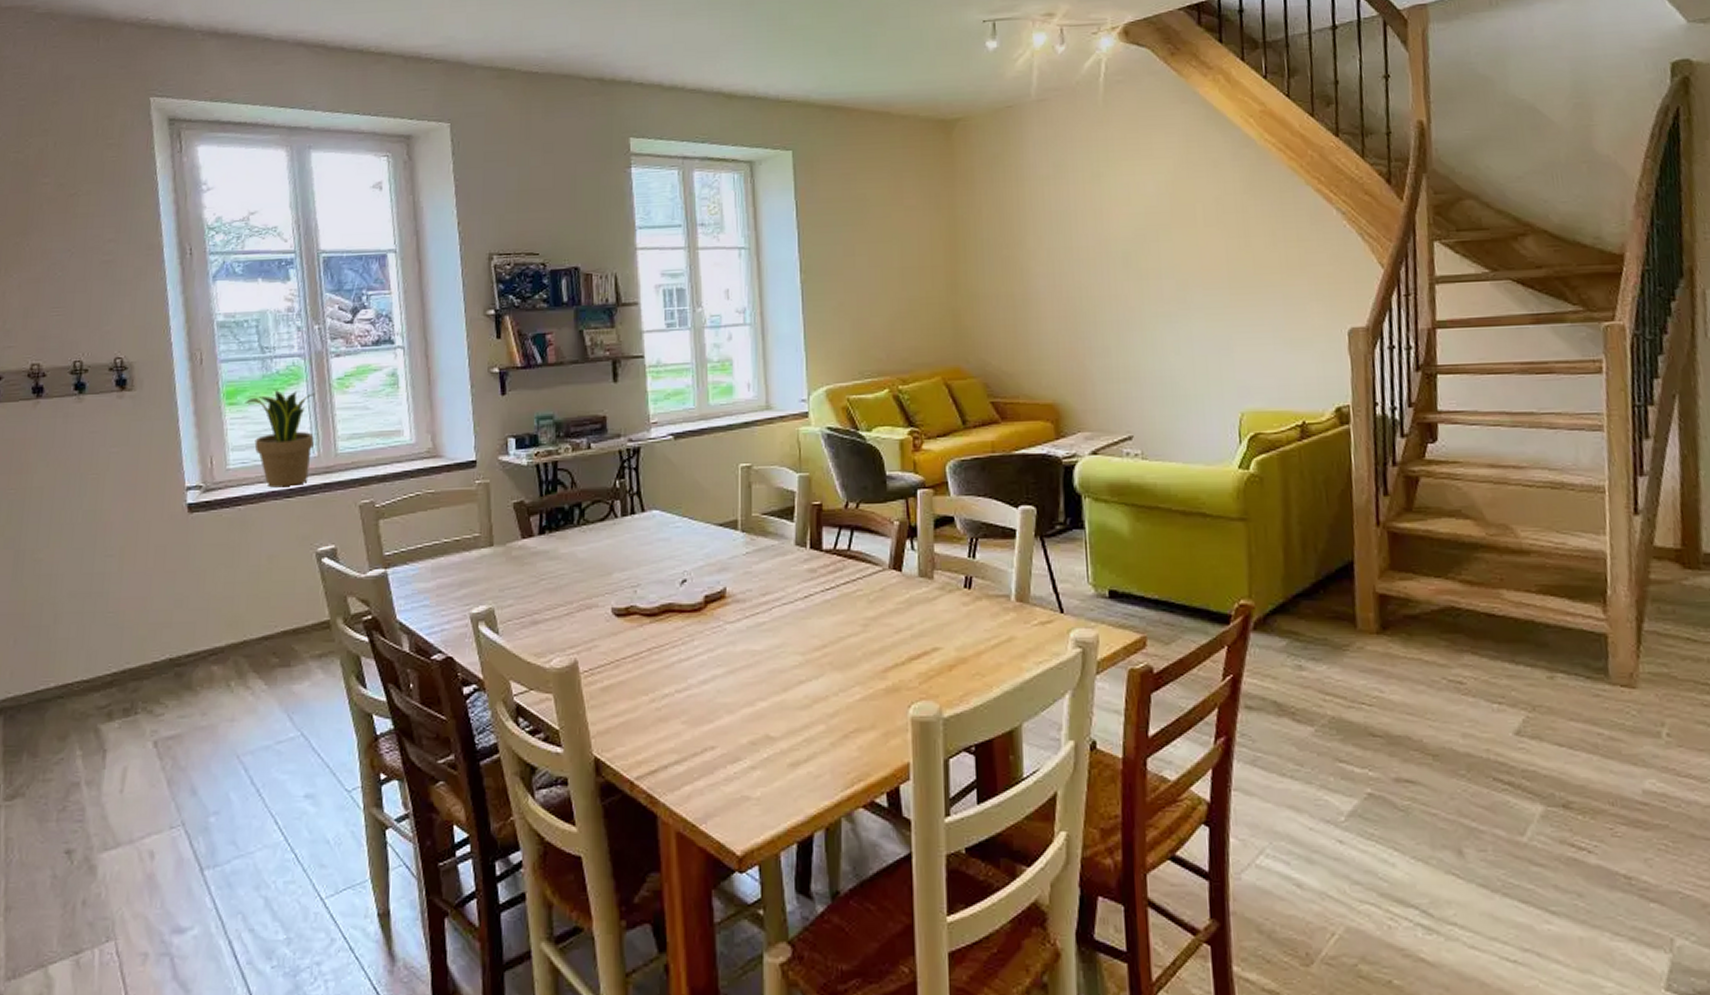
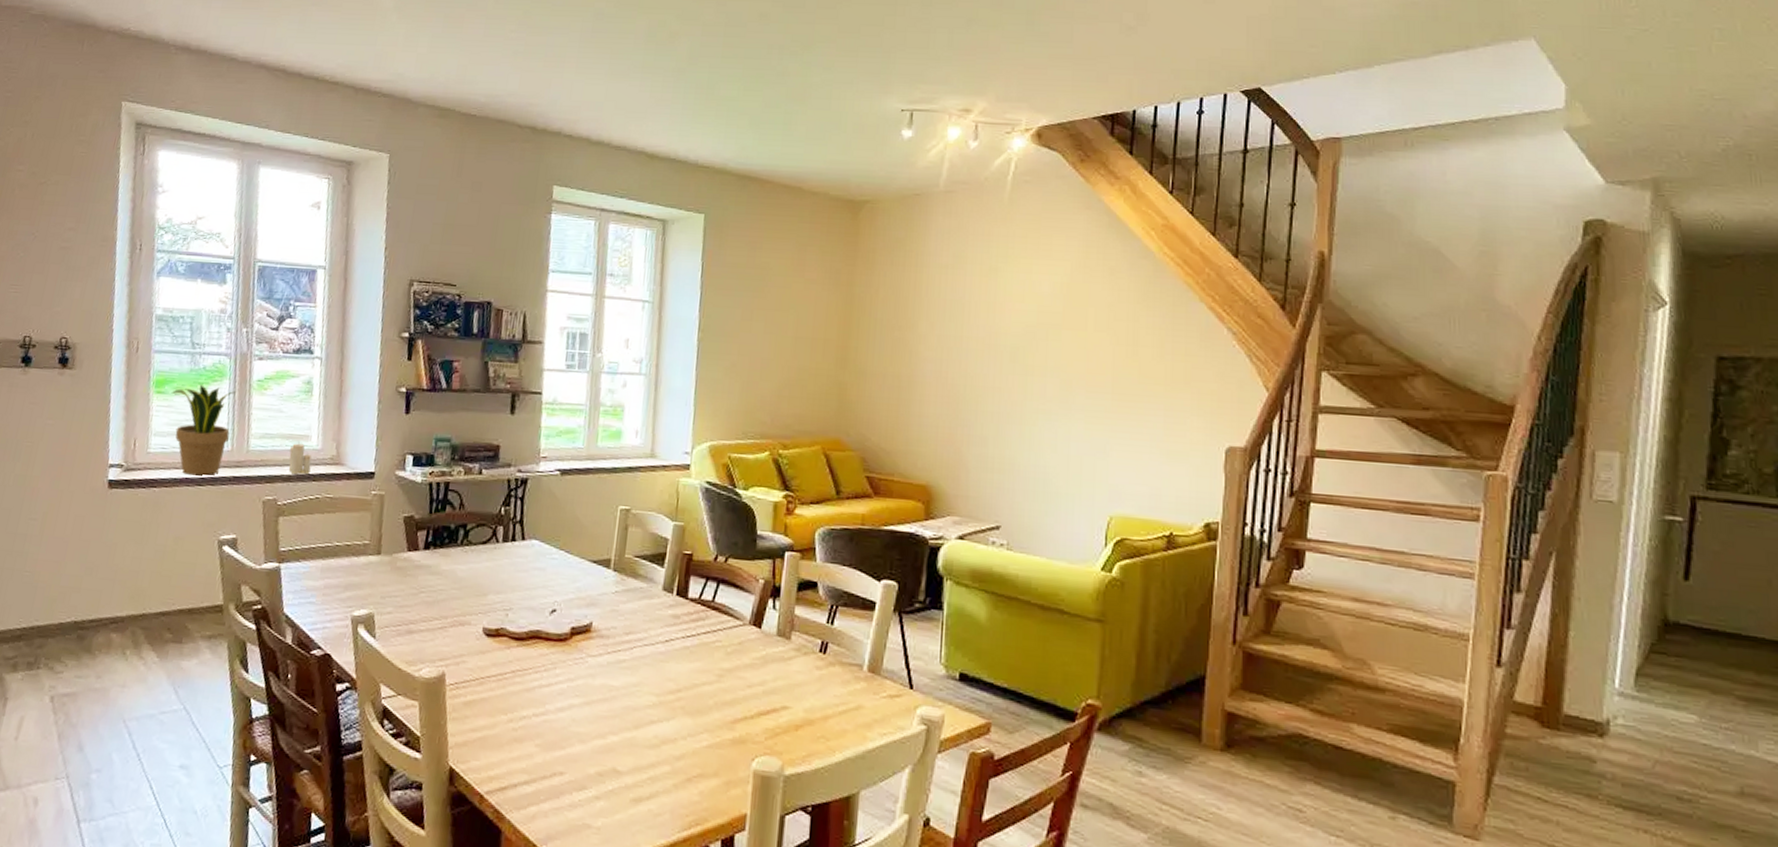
candle: none [382,438,407,473] -> present [288,442,312,475]

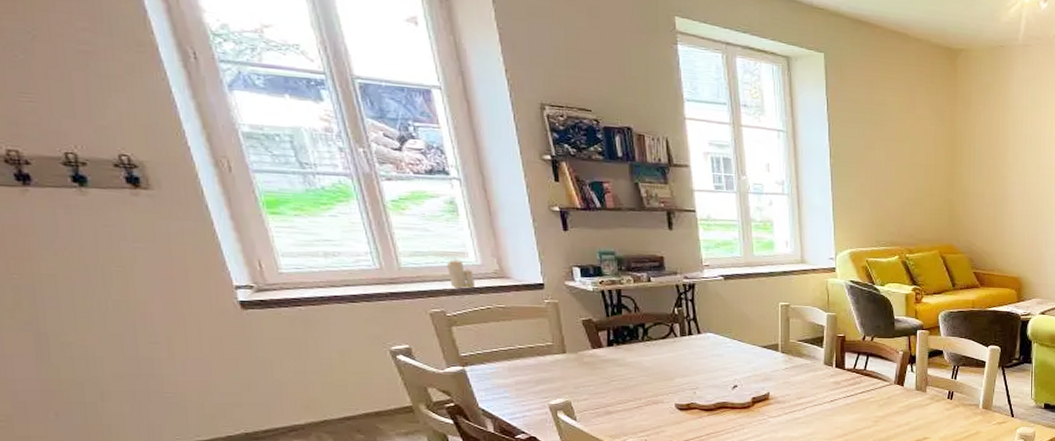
potted plant: present [171,384,236,476] -> none [289,205,374,293]

